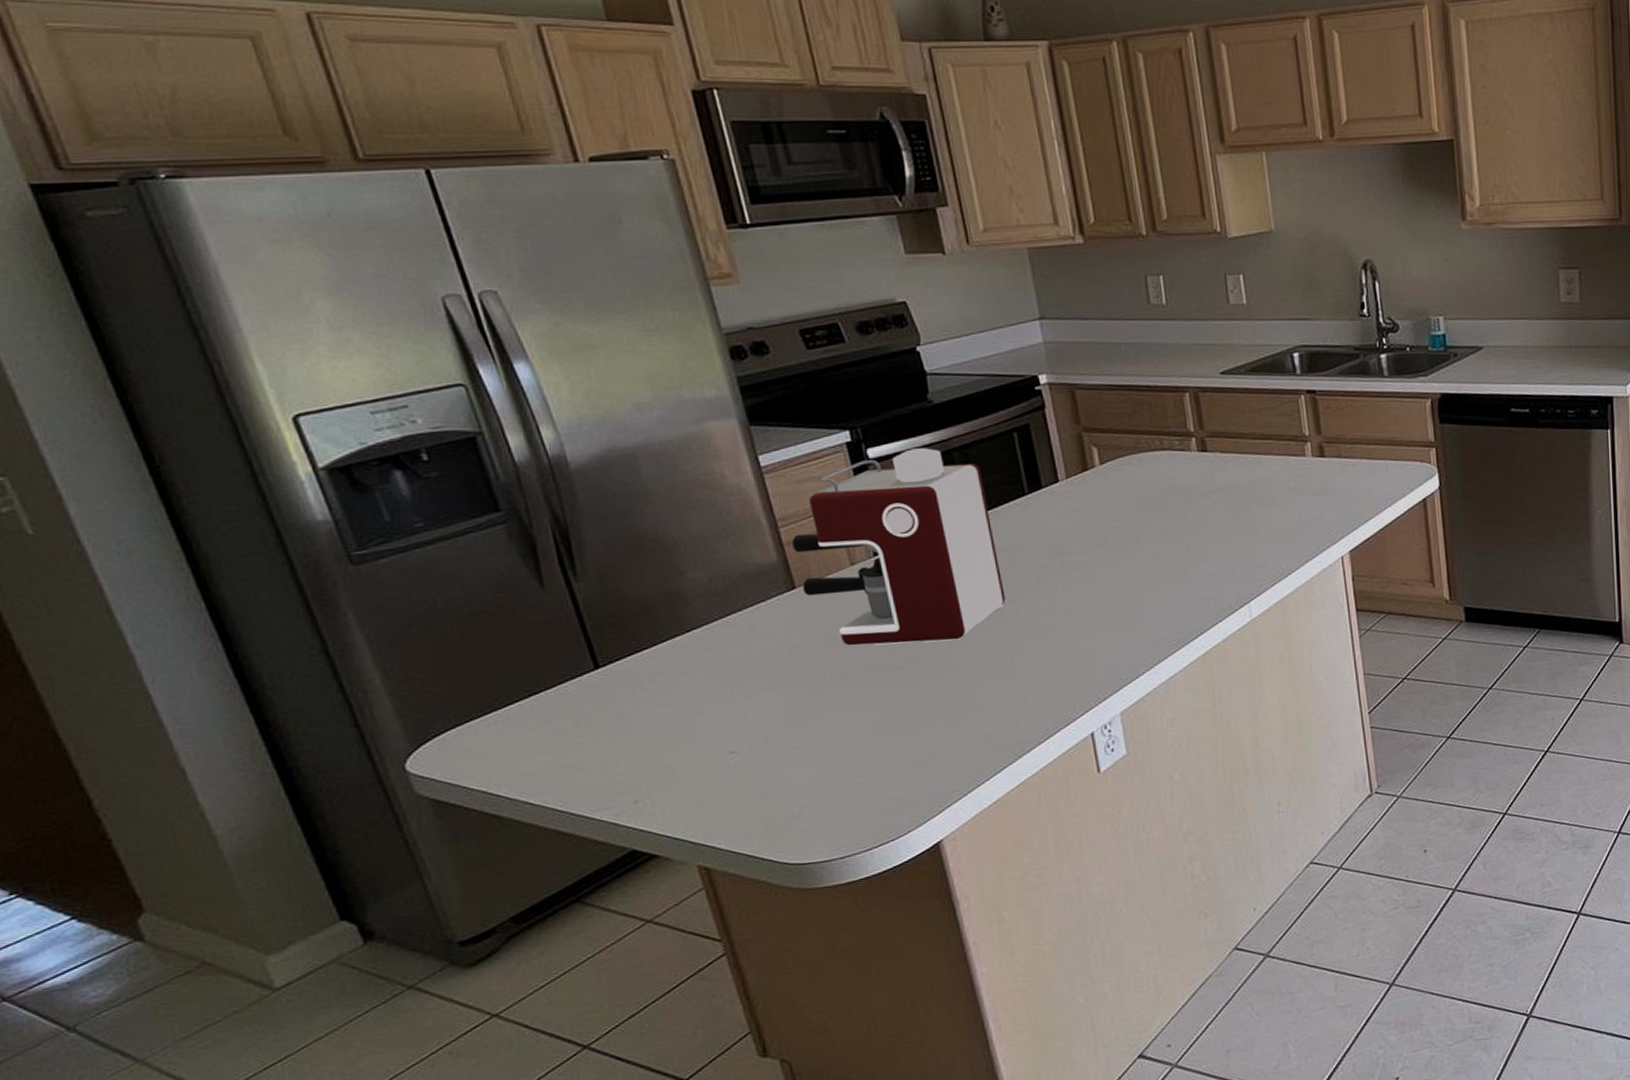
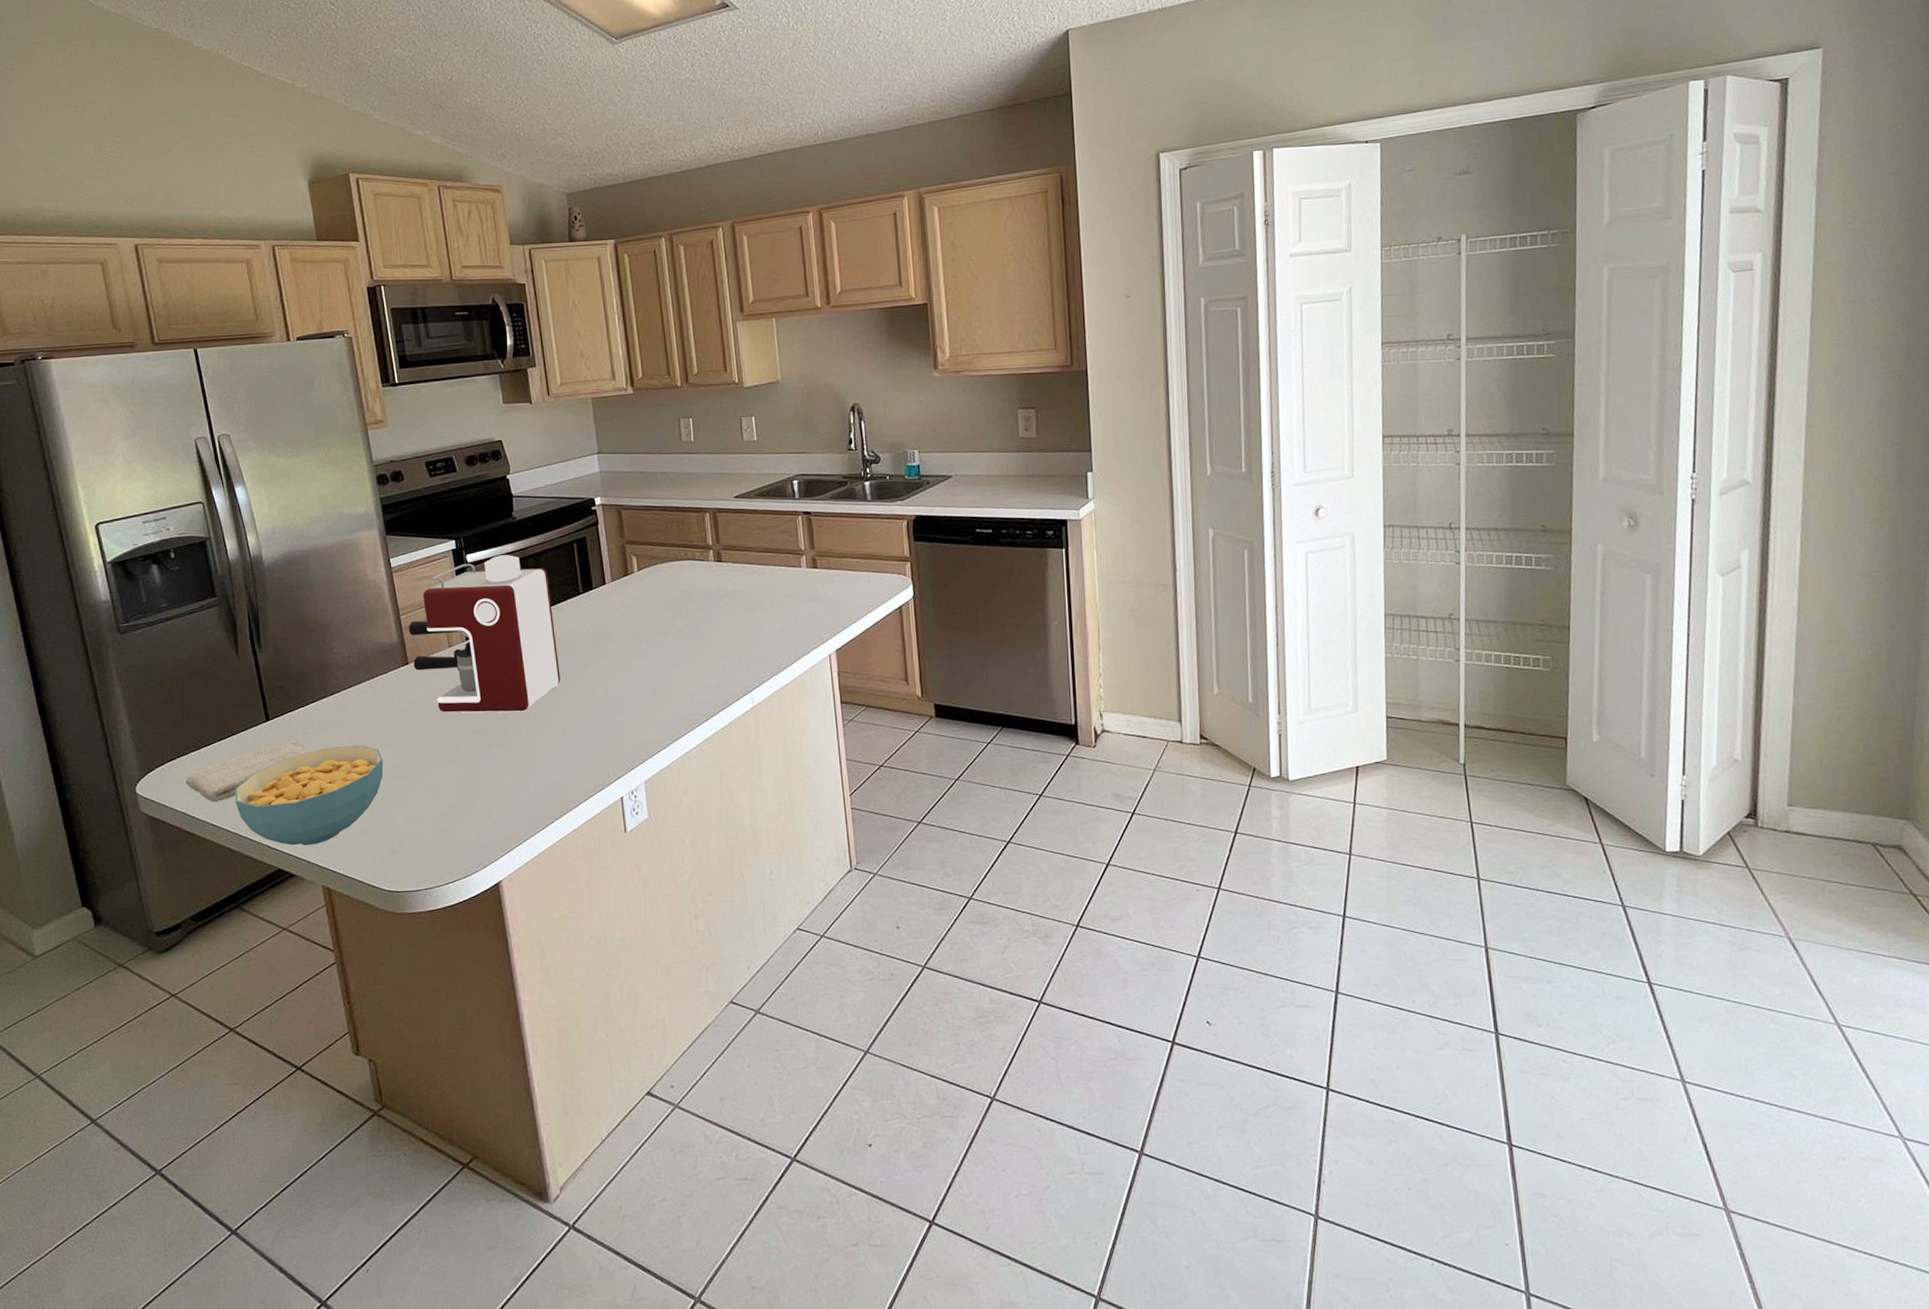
washcloth: none [481,690,670,776] -> present [185,740,314,803]
cereal bowl: none [557,691,772,821] -> present [235,745,384,846]

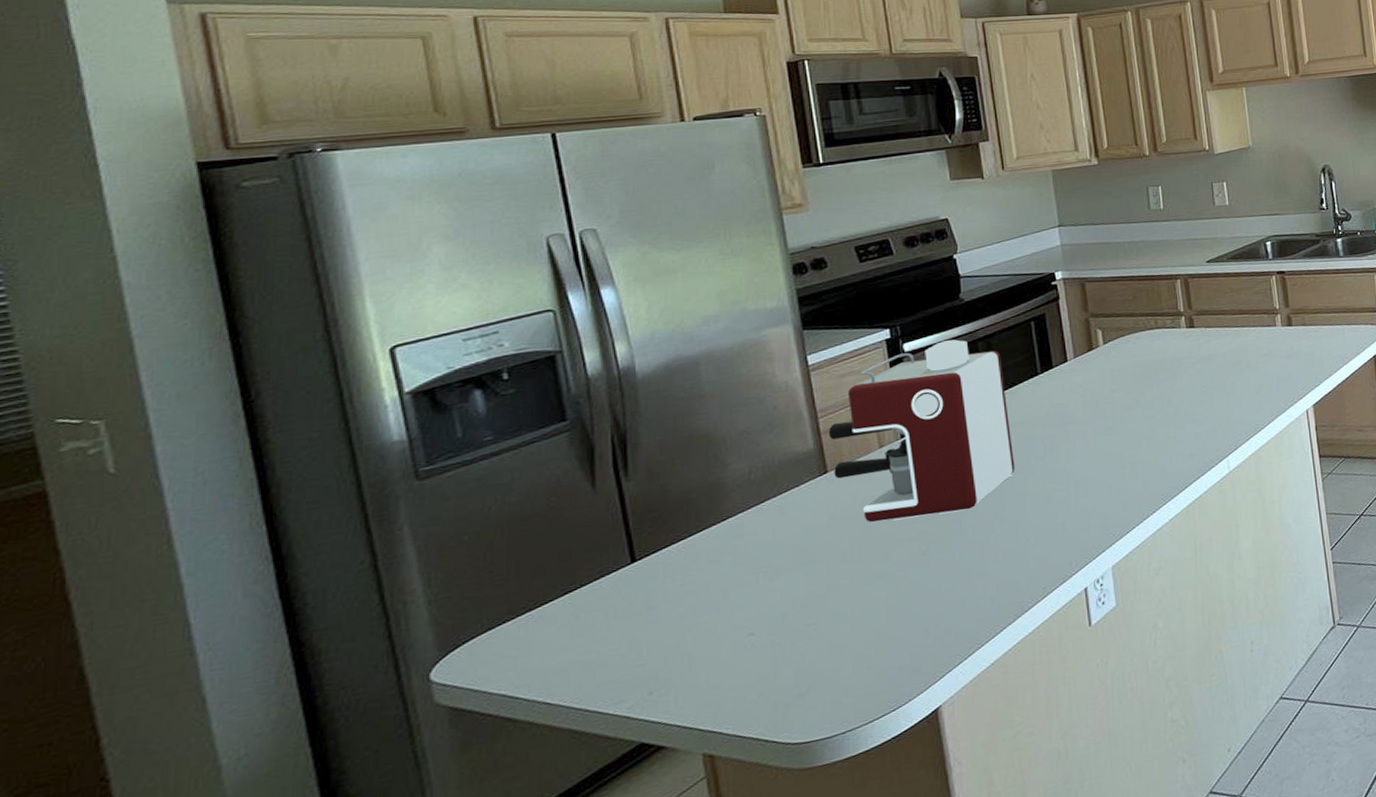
washcloth: present [185,740,314,803] -> none [508,581,698,675]
cereal bowl: present [235,745,384,846] -> none [581,574,791,712]

